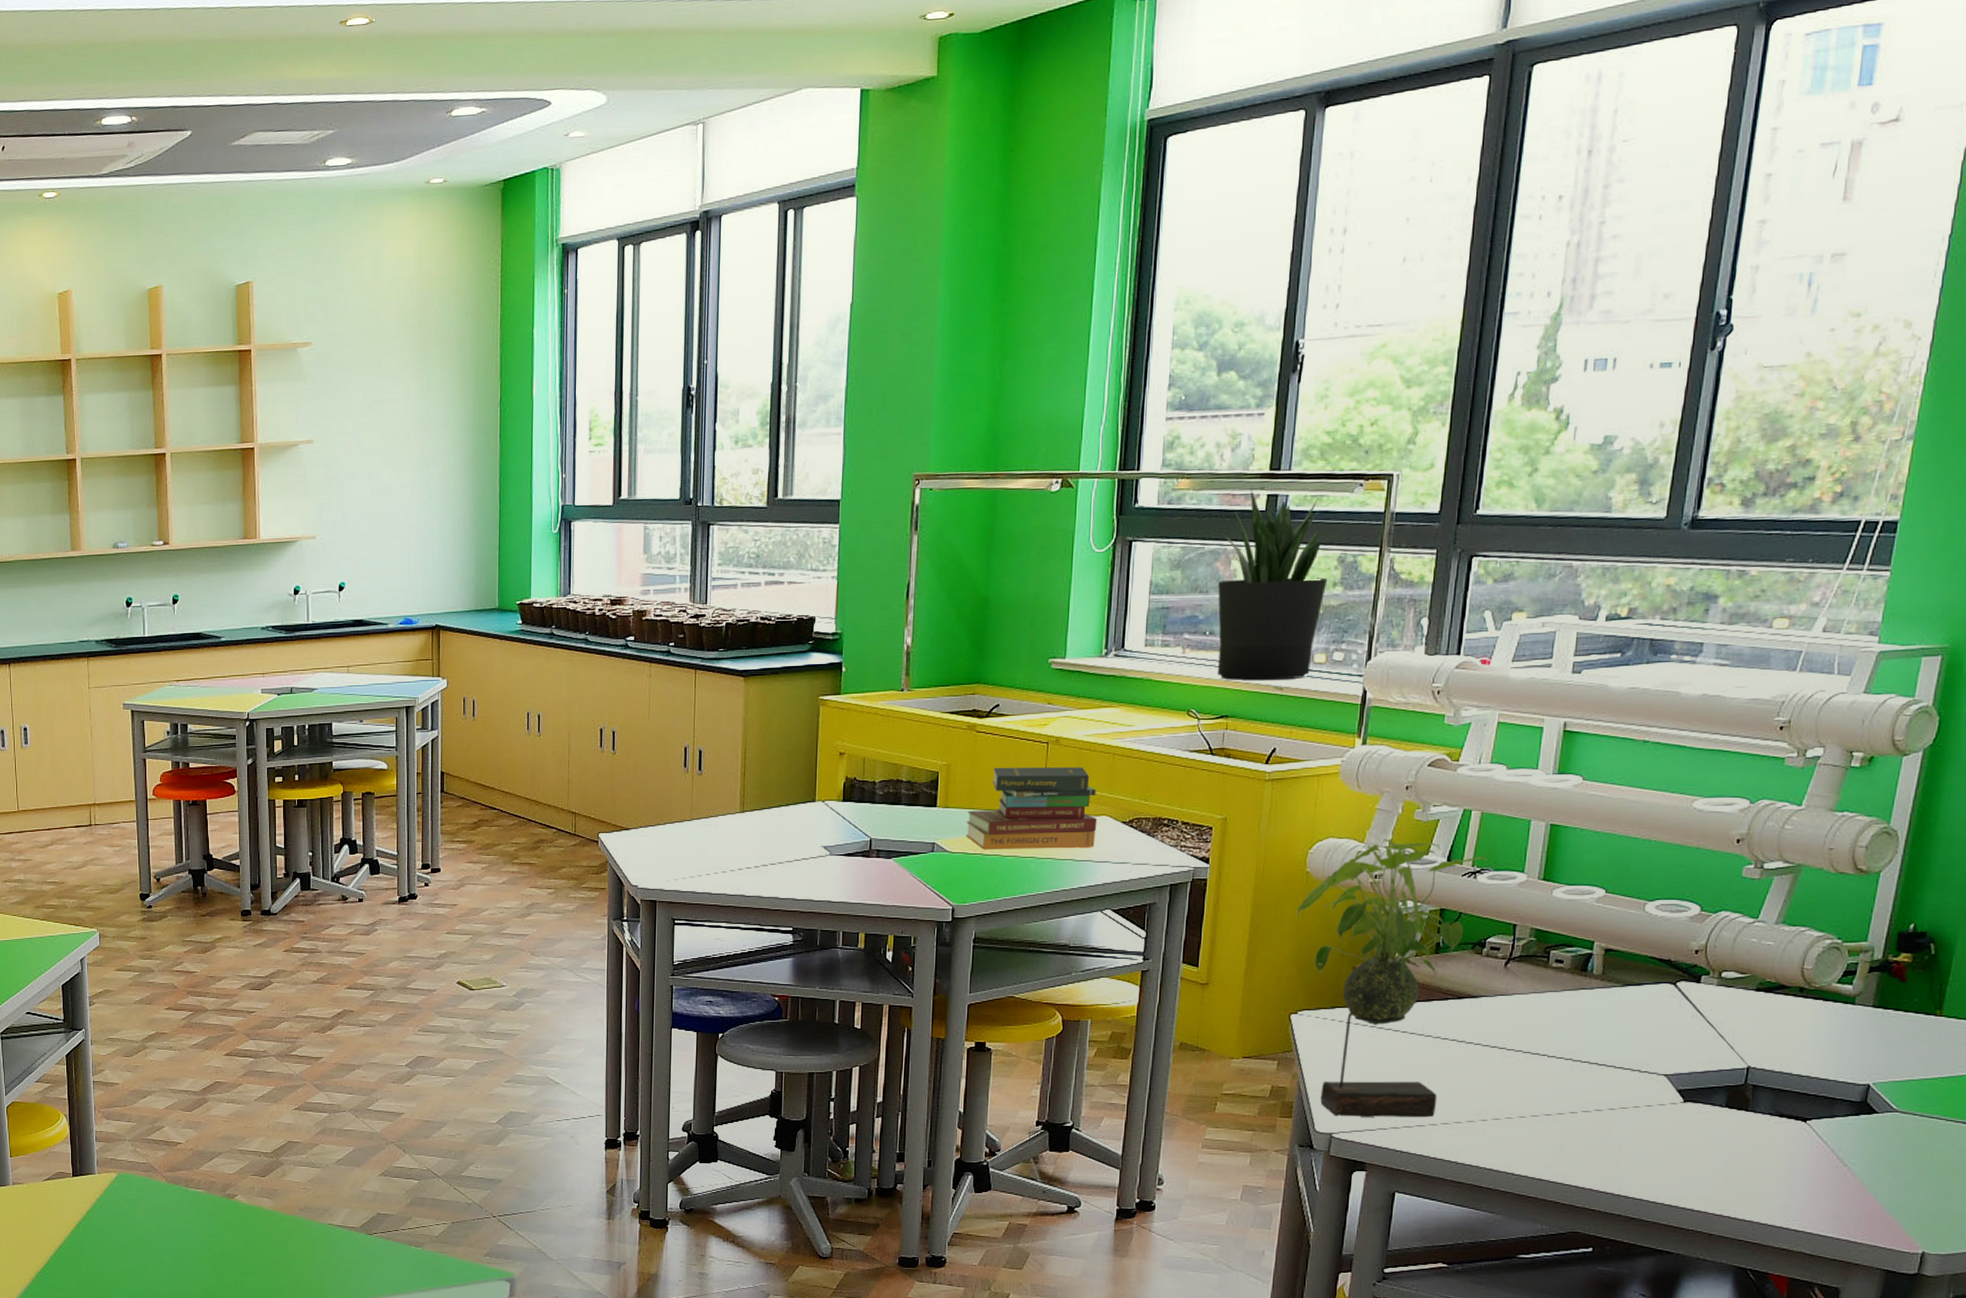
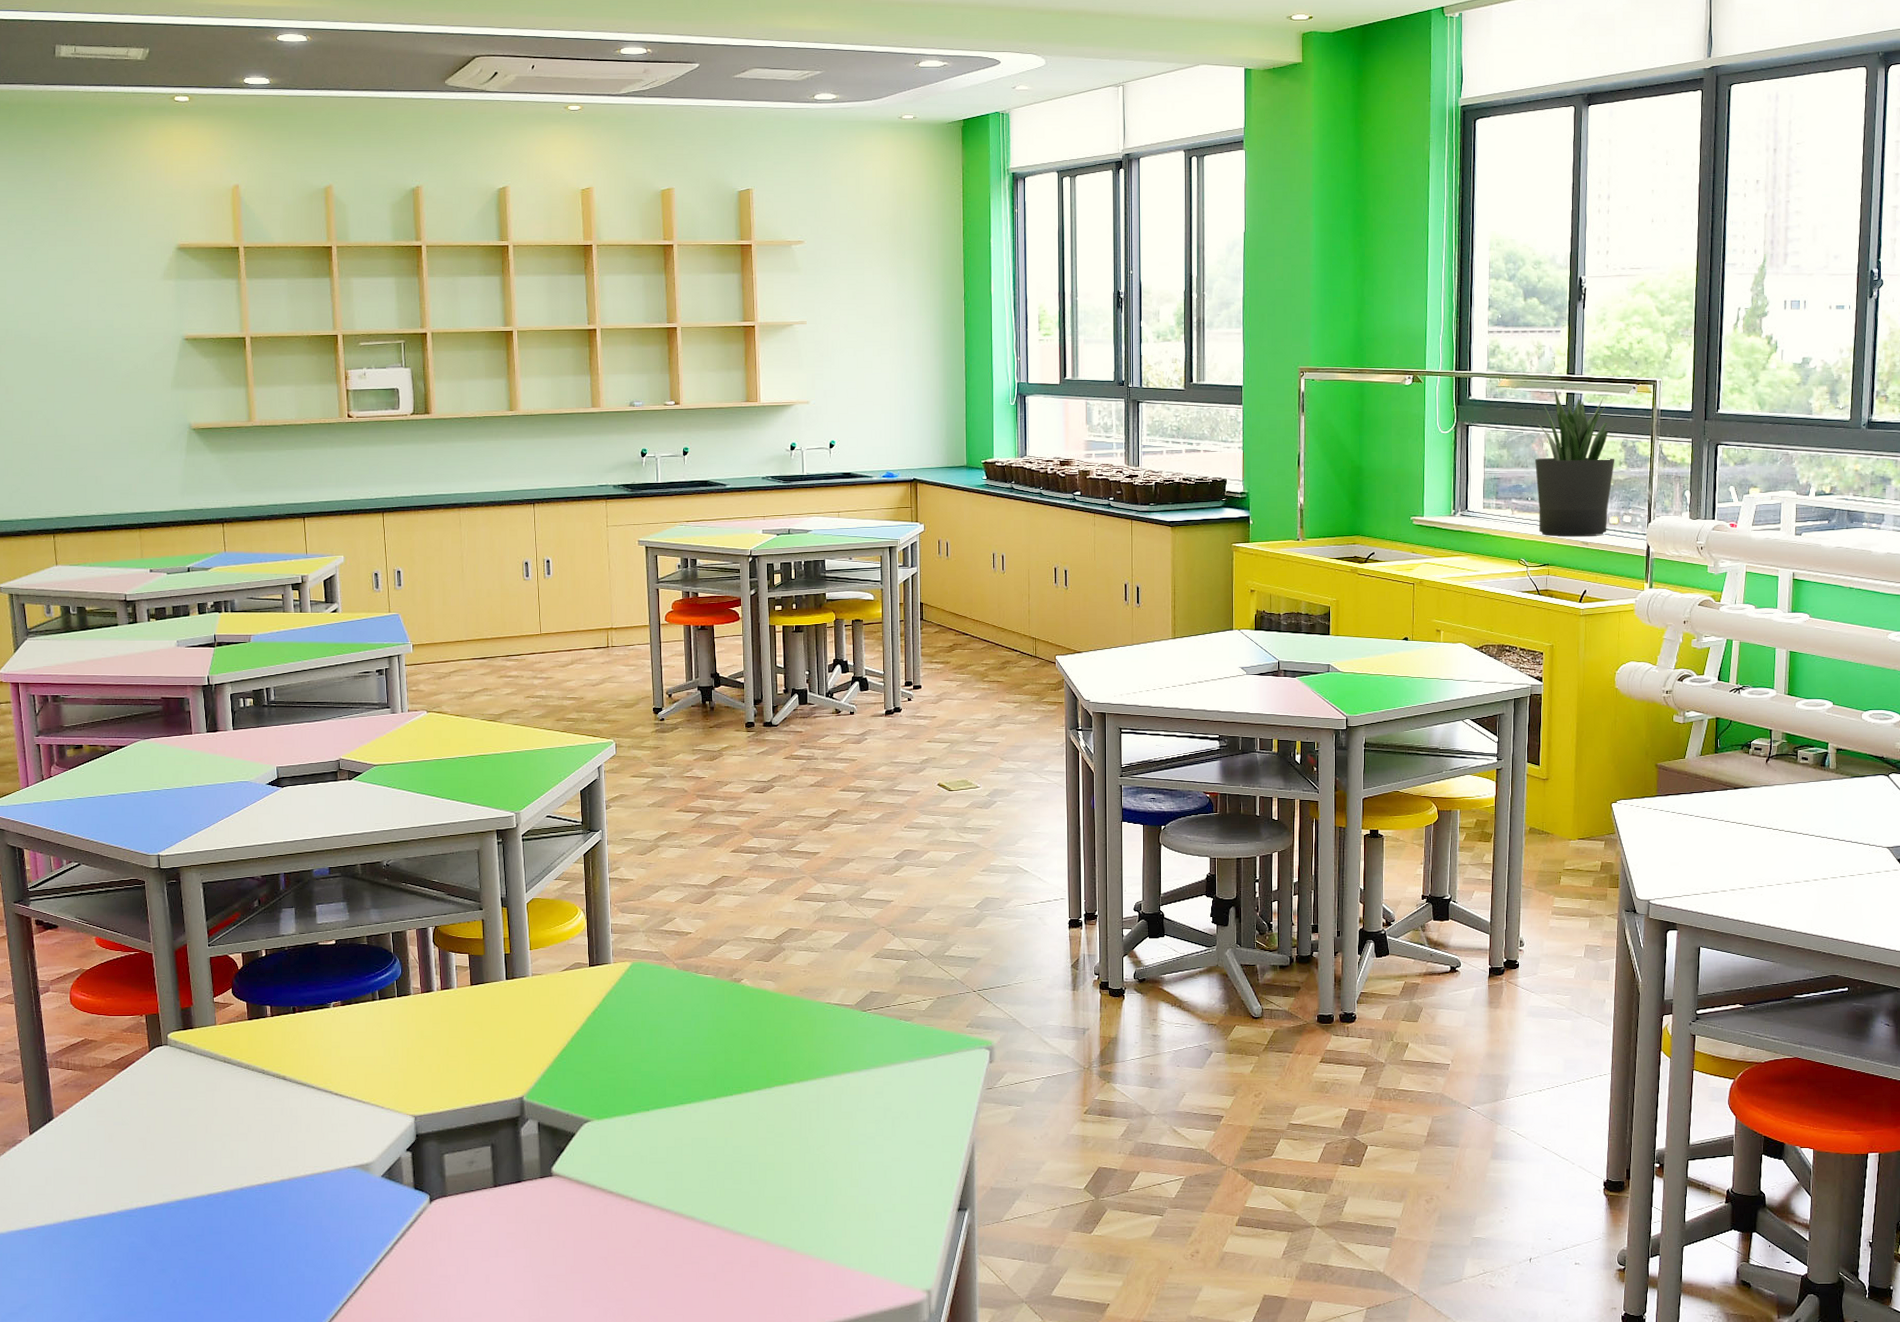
books: present [965,767,1098,850] -> none [1353,603,1455,670]
plant: present [1296,838,1487,1118] -> none [1610,662,1747,886]

